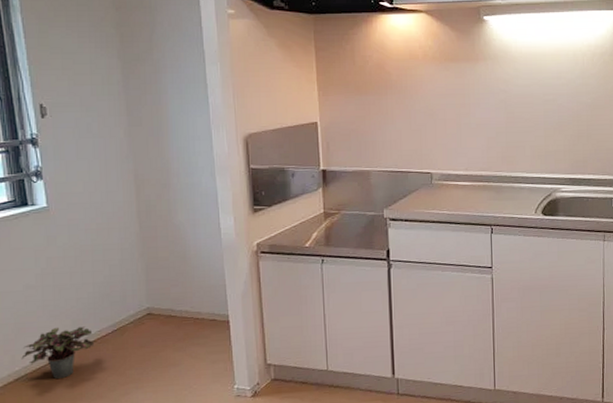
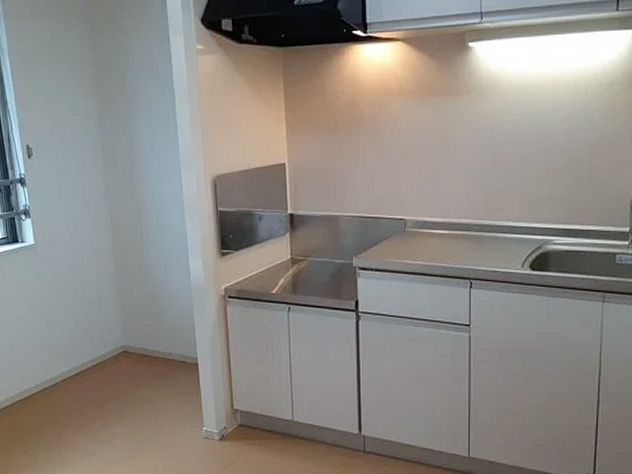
potted plant: present [21,326,95,379] -> none [16,358,77,406]

